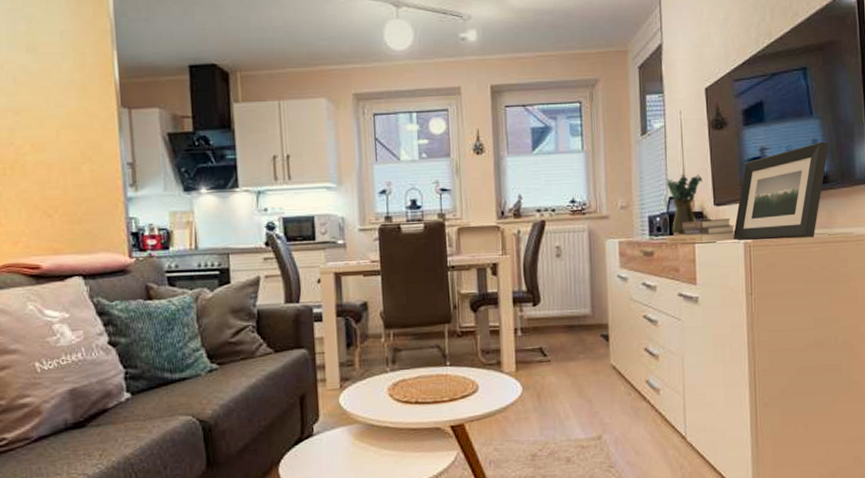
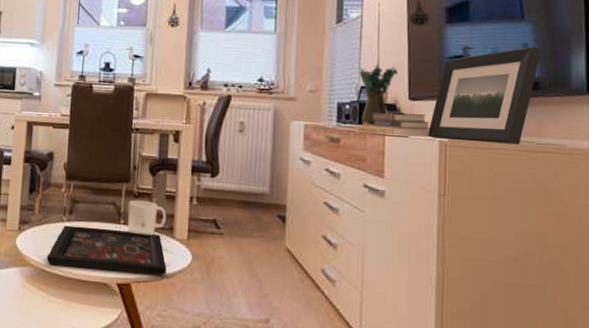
decorative tray: none [374,371,498,419] -> present [46,225,167,275]
mug: none [452,338,493,374] -> present [127,200,167,235]

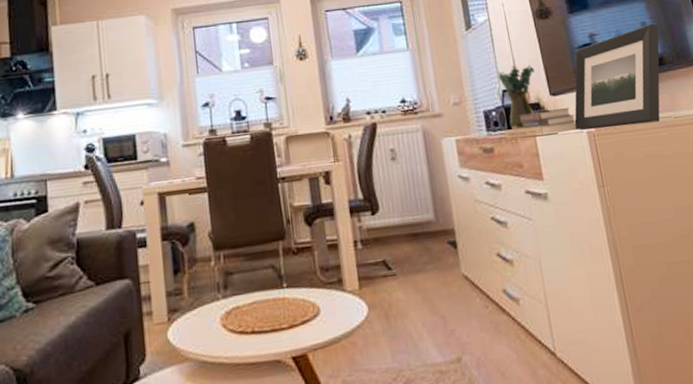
decorative tray: present [46,225,167,275] -> none [206,291,344,354]
mug: present [127,200,167,235] -> none [288,255,333,296]

